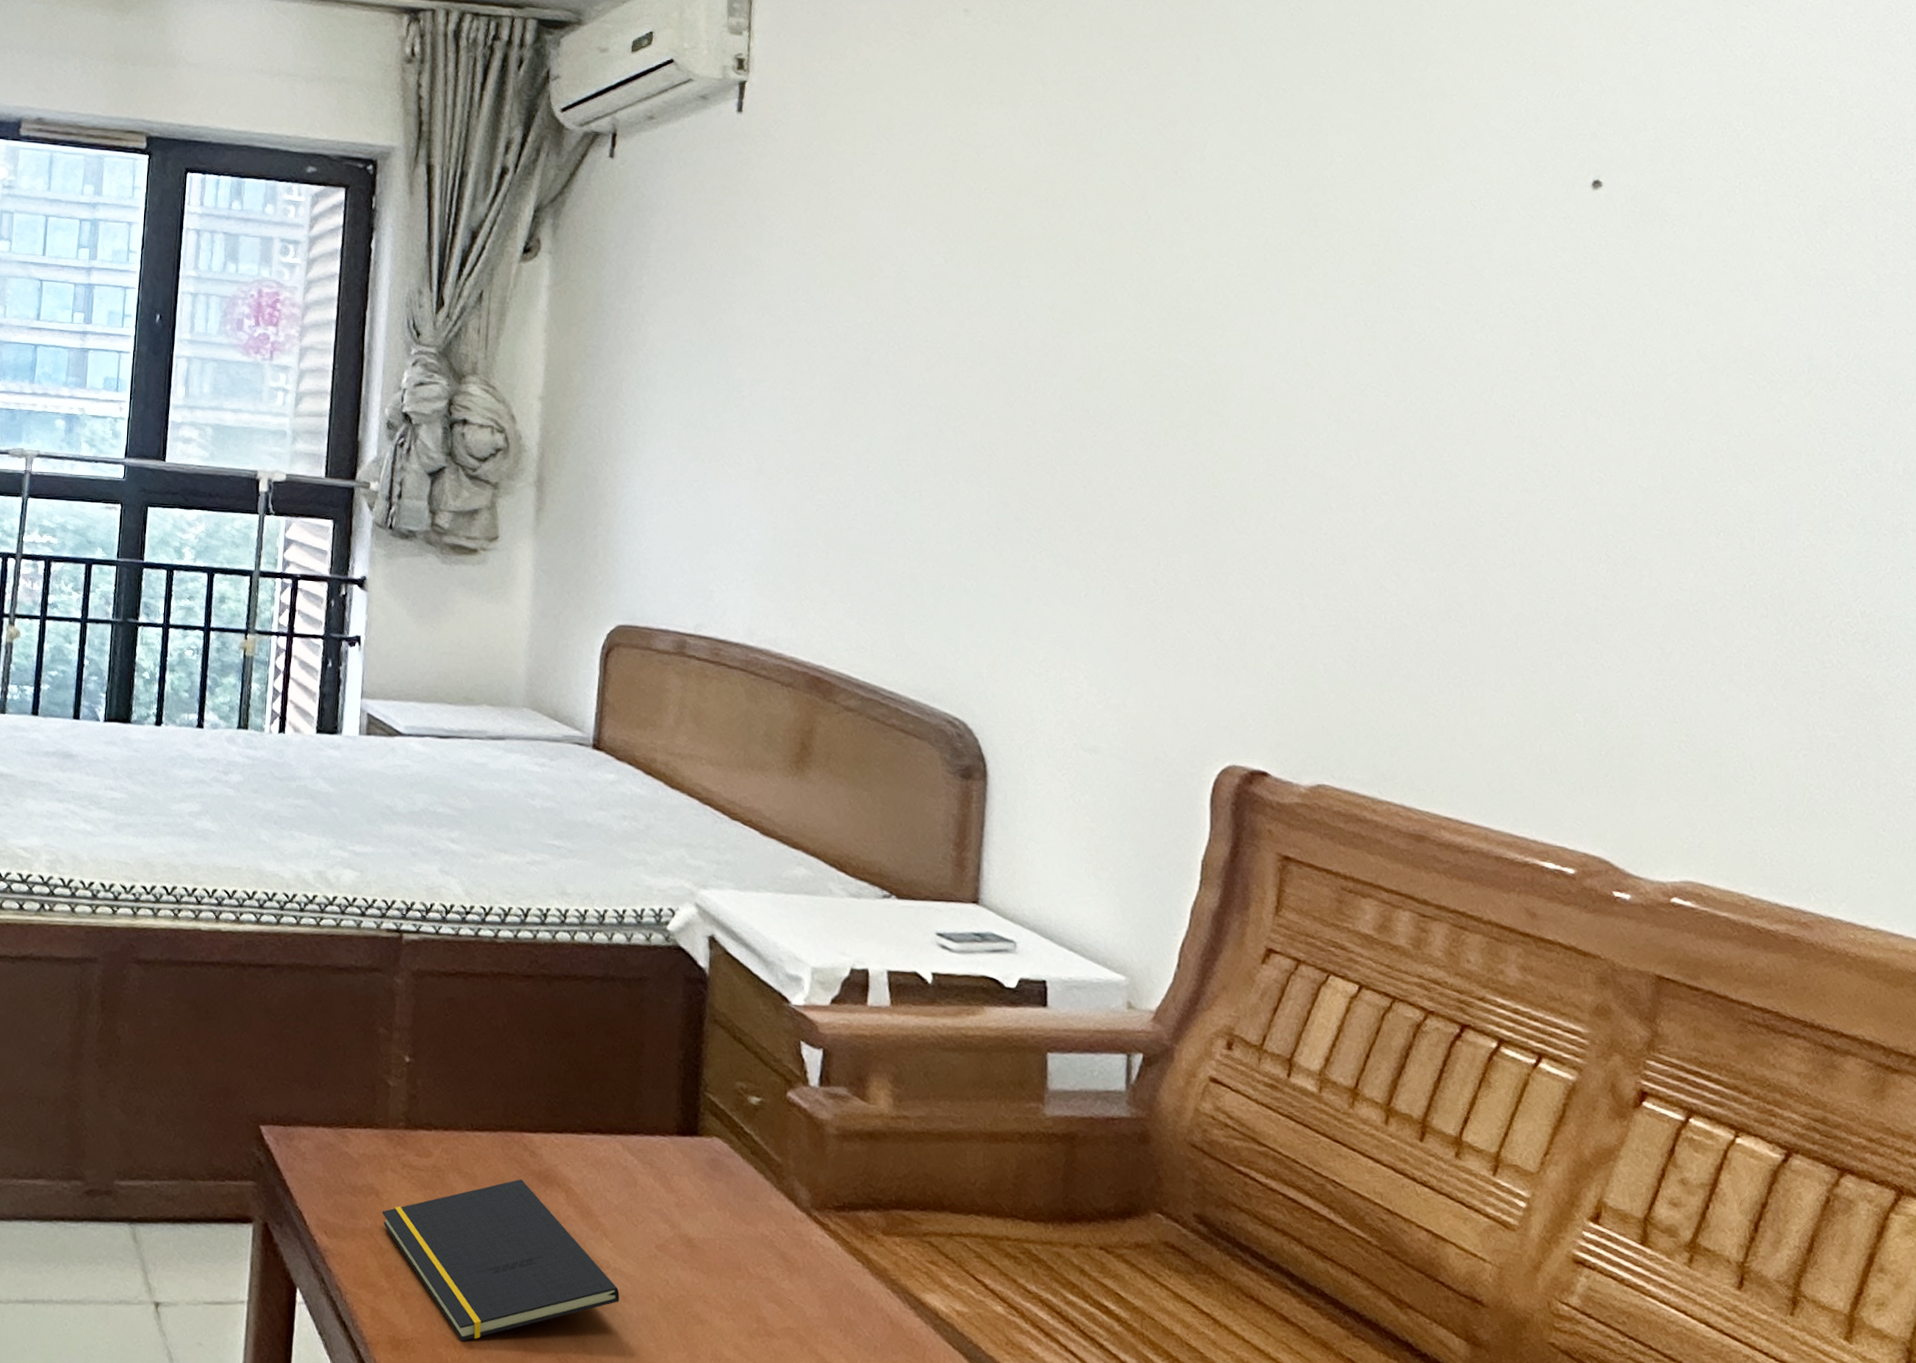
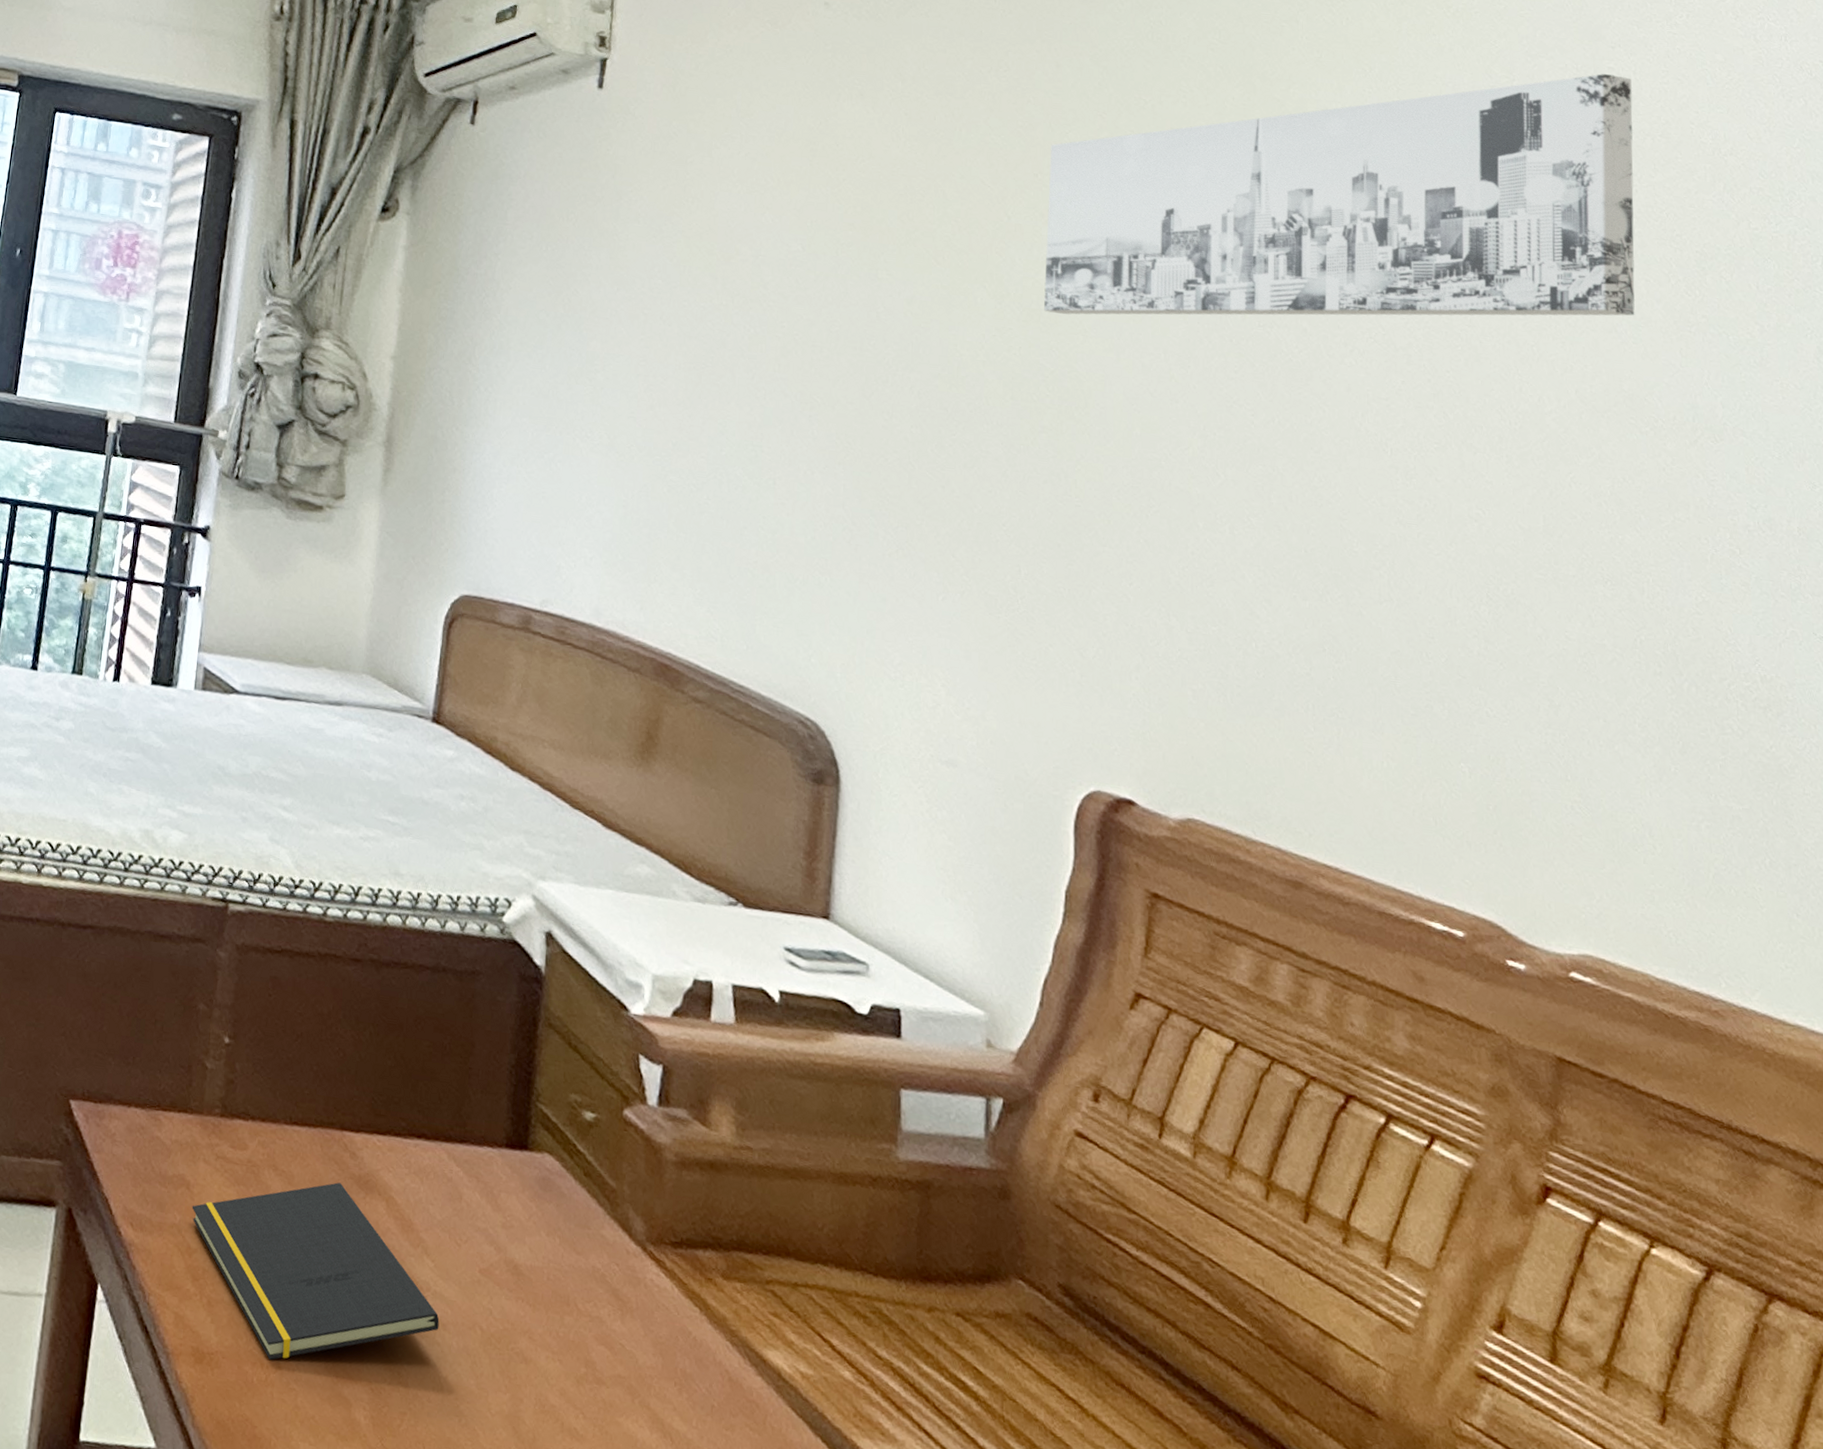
wall art: none [1183,32,1763,310] -> present [1044,73,1635,316]

